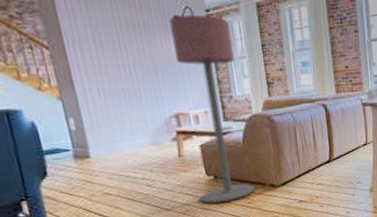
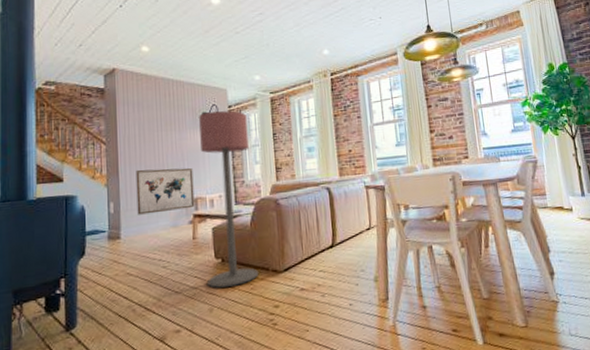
wall art: none [96,80,177,132] -> present [136,167,195,215]

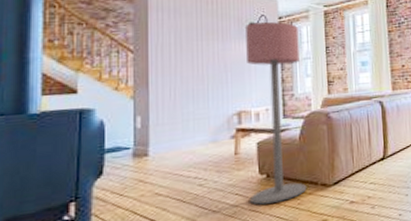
wall art: present [136,167,195,215] -> none [169,79,238,130]

